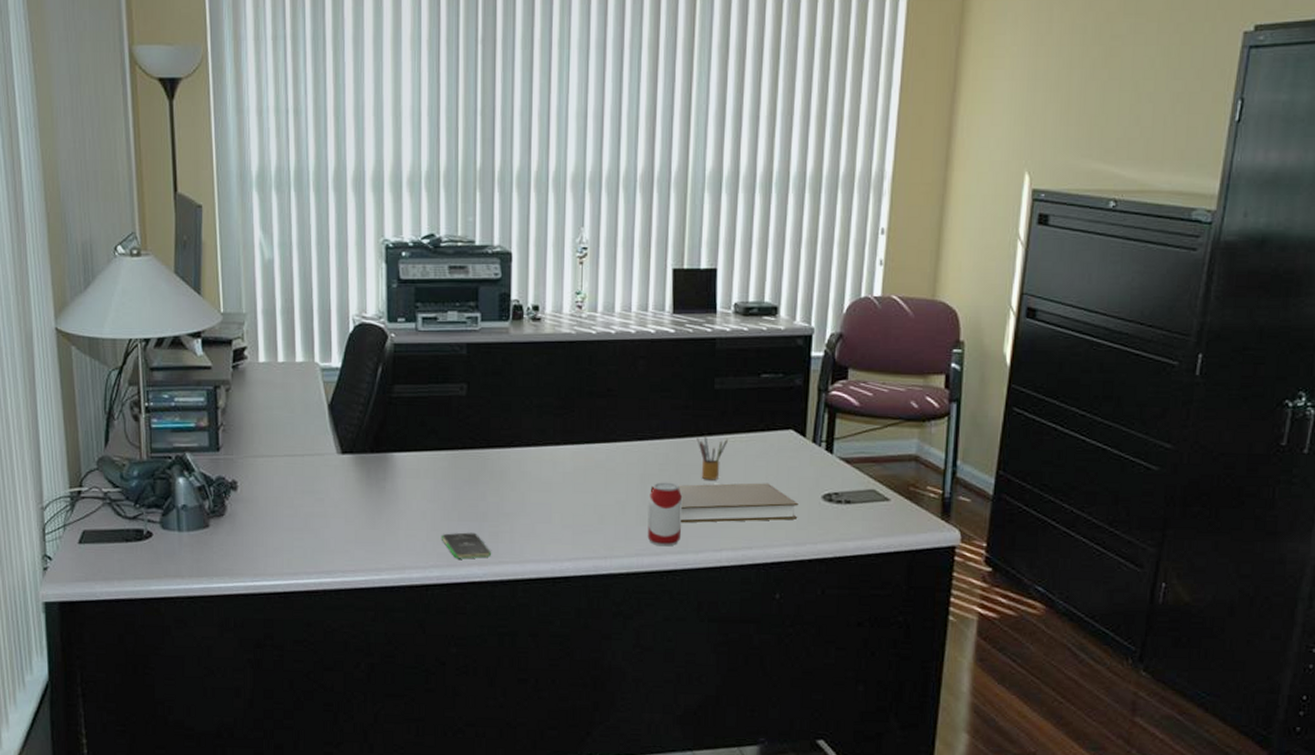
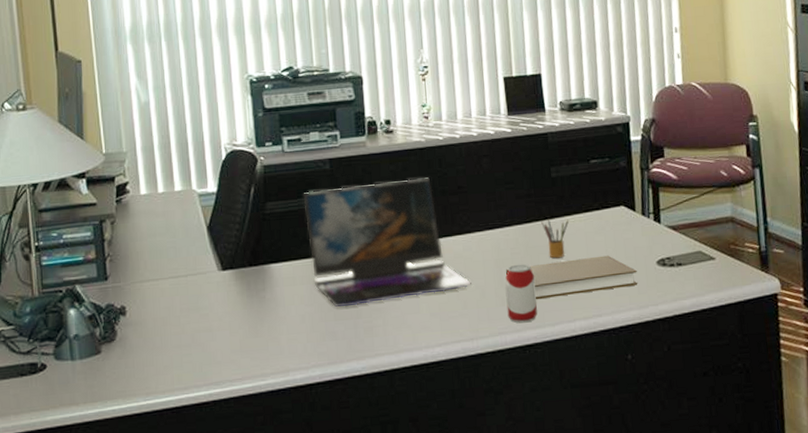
laptop: none [435,375,611,508] -> present [303,177,471,307]
smartphone: present [441,532,492,559] -> none [320,330,369,357]

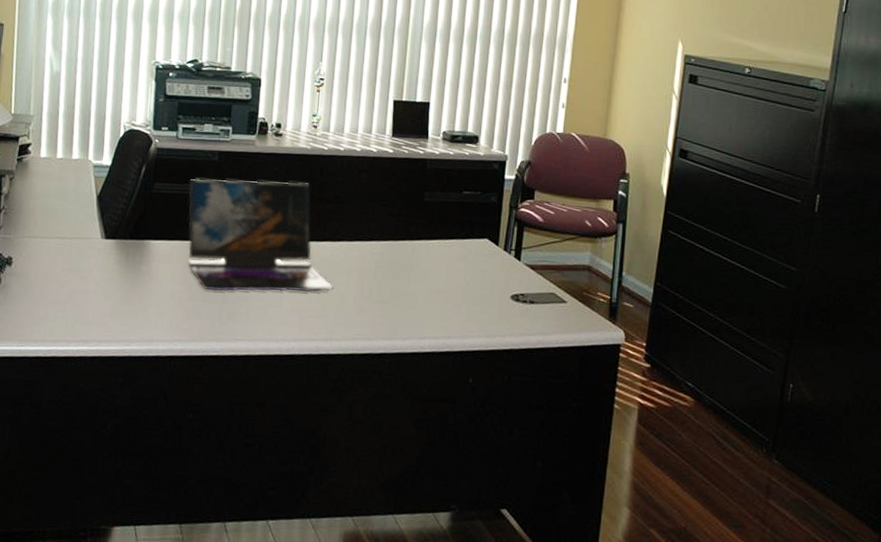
beverage can: present [505,264,537,323] -> none [362,277,394,333]
book: present [506,255,638,300] -> none [367,280,491,315]
pencil box: present [541,218,569,259] -> none [407,239,435,278]

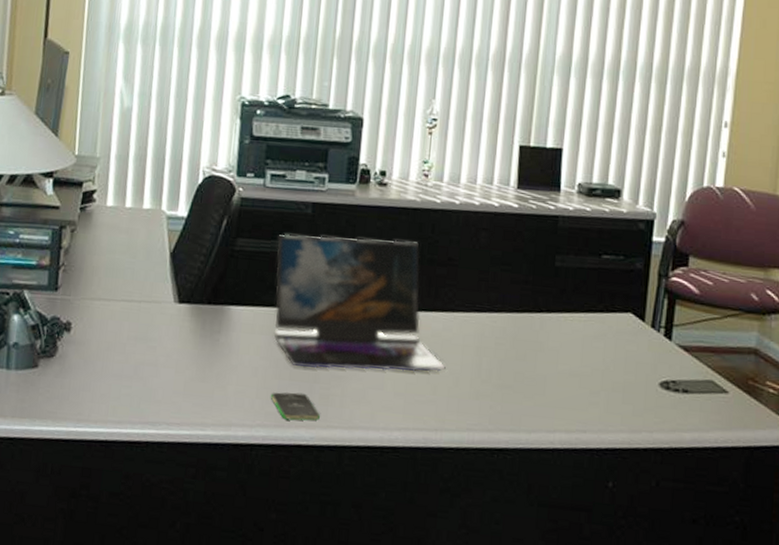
smartphone: none [185,312,229,336] -> present [270,392,321,421]

